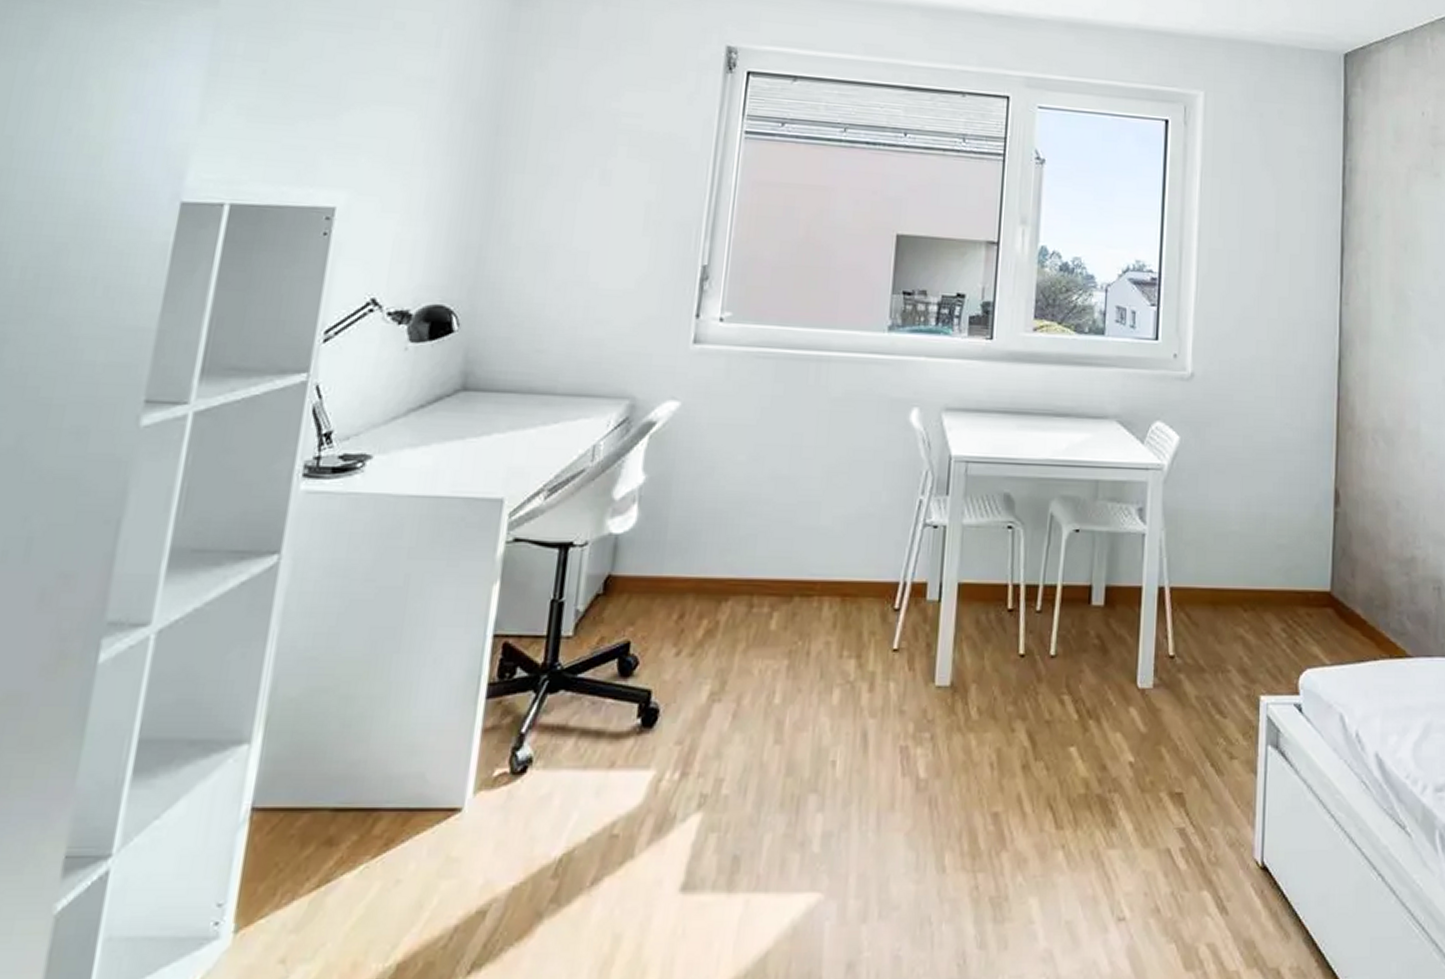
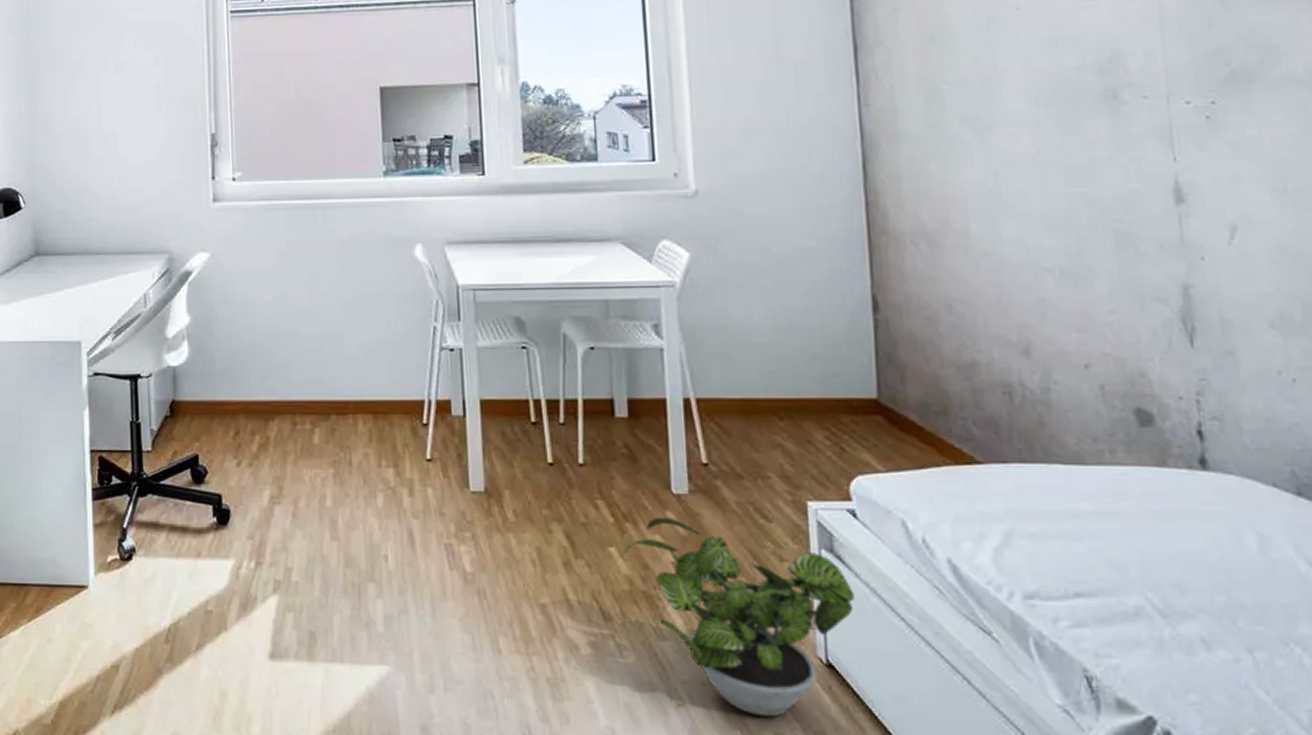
potted plant: none [1083,713,1293,927] -> present [623,517,855,717]

